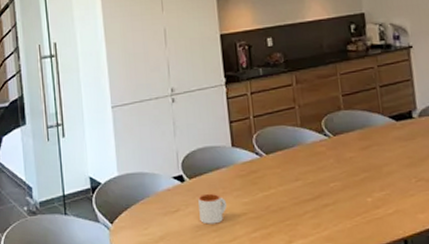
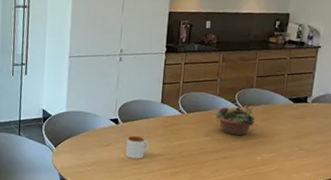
succulent planter: none [302,133,357,175] -> present [215,104,257,136]

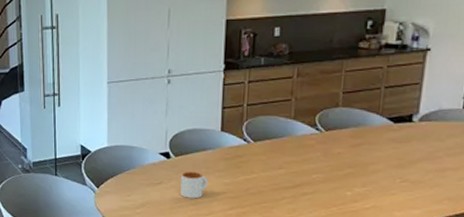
succulent planter: present [215,104,257,136] -> none [290,129,345,167]

